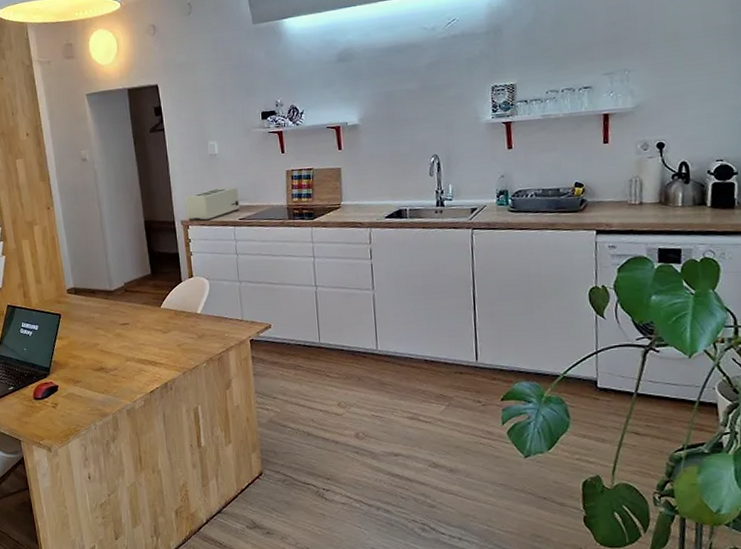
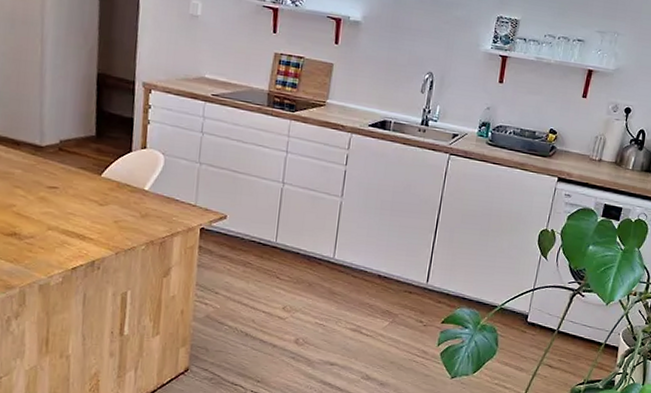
toaster: present [184,186,240,222] -> none [151,54,217,90]

